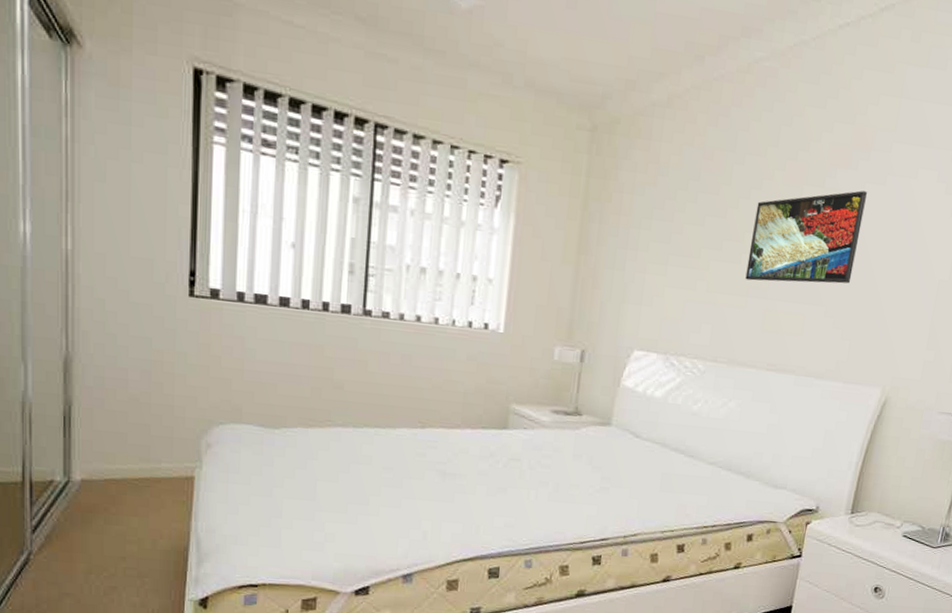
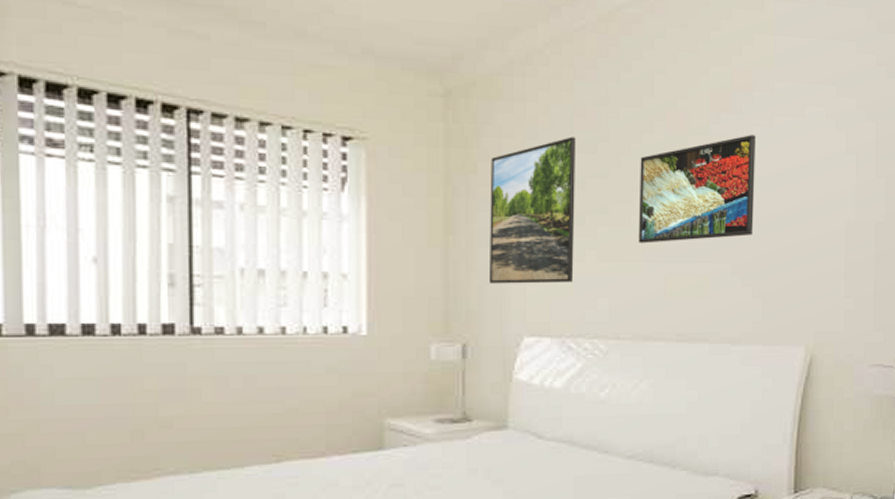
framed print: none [610,177,703,308] -> present [488,136,577,284]

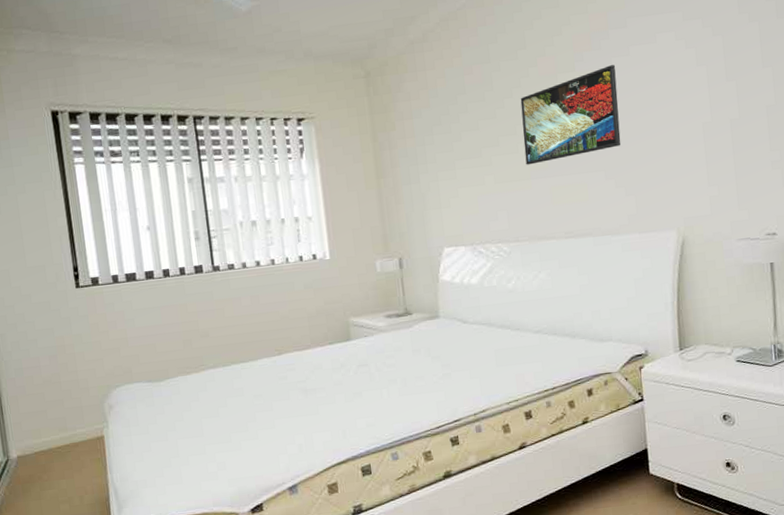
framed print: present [488,136,577,284] -> none [405,91,478,211]

